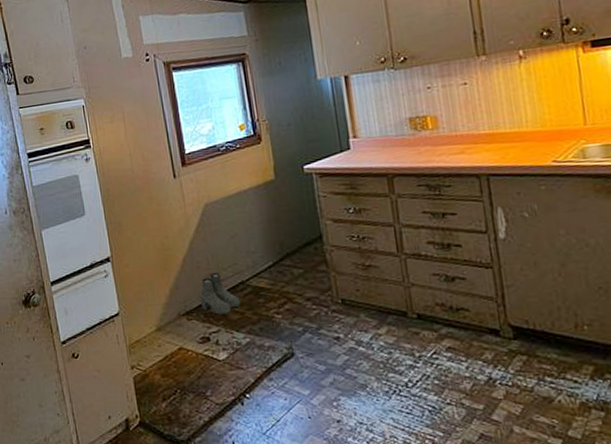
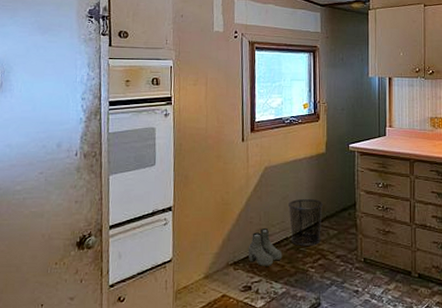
waste bin: none [239,234,284,290] -> present [288,198,323,246]

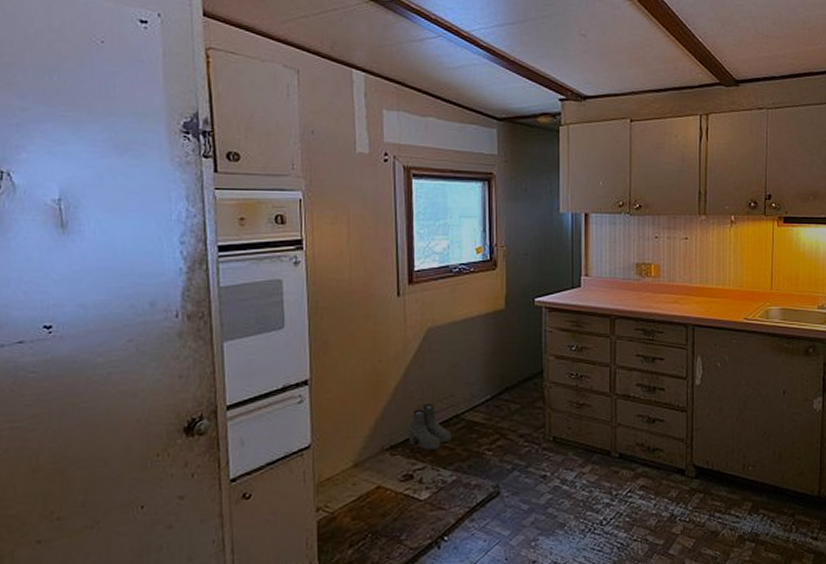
waste bin: present [288,198,323,246] -> none [459,366,502,424]

